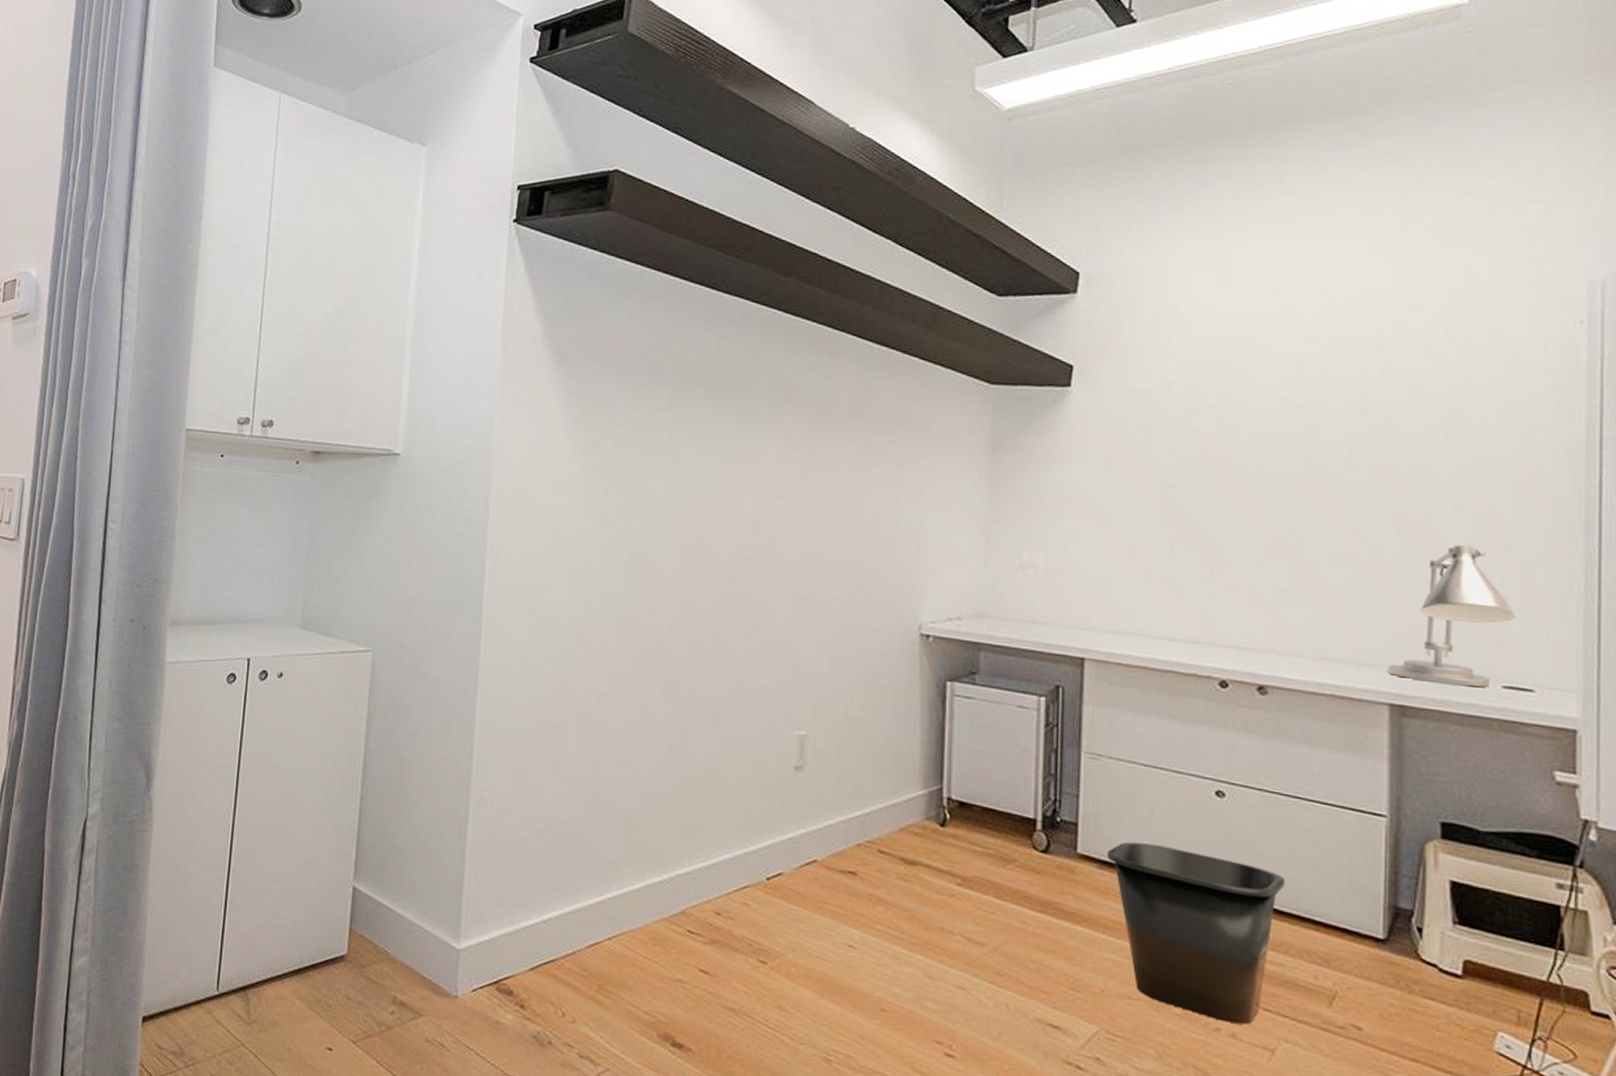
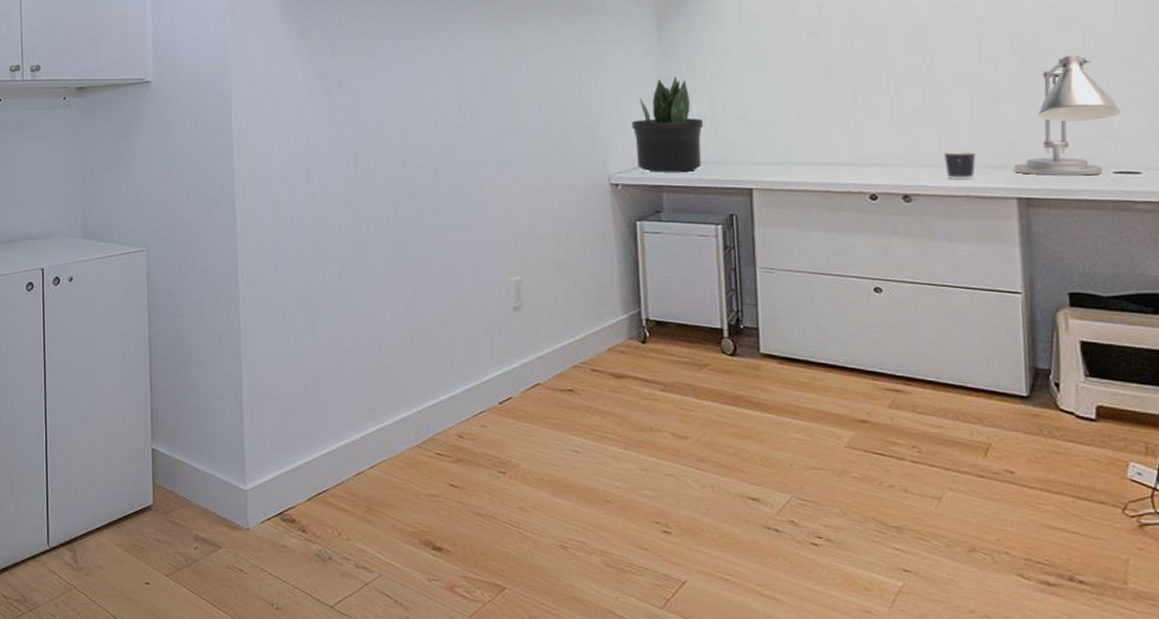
planter: none [951,518,1033,631] -> present [632,77,703,173]
waste bin: present [1106,841,1285,1025] -> none [785,339,940,480]
mug: none [1308,640,1346,676] -> present [943,151,976,180]

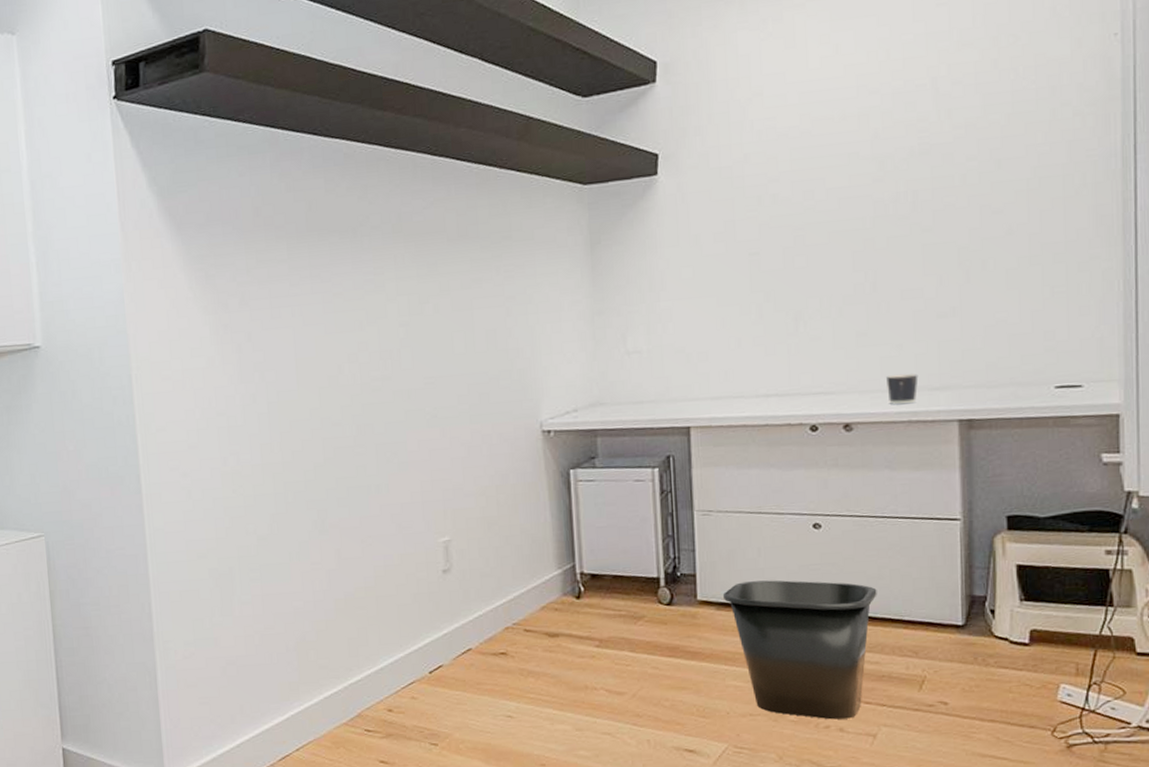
planter: present [632,77,703,173] -> none [564,310,639,416]
waste bin: none [785,339,940,480] -> present [722,580,877,720]
desk lamp: present [1013,55,1120,176] -> none [955,264,1064,395]

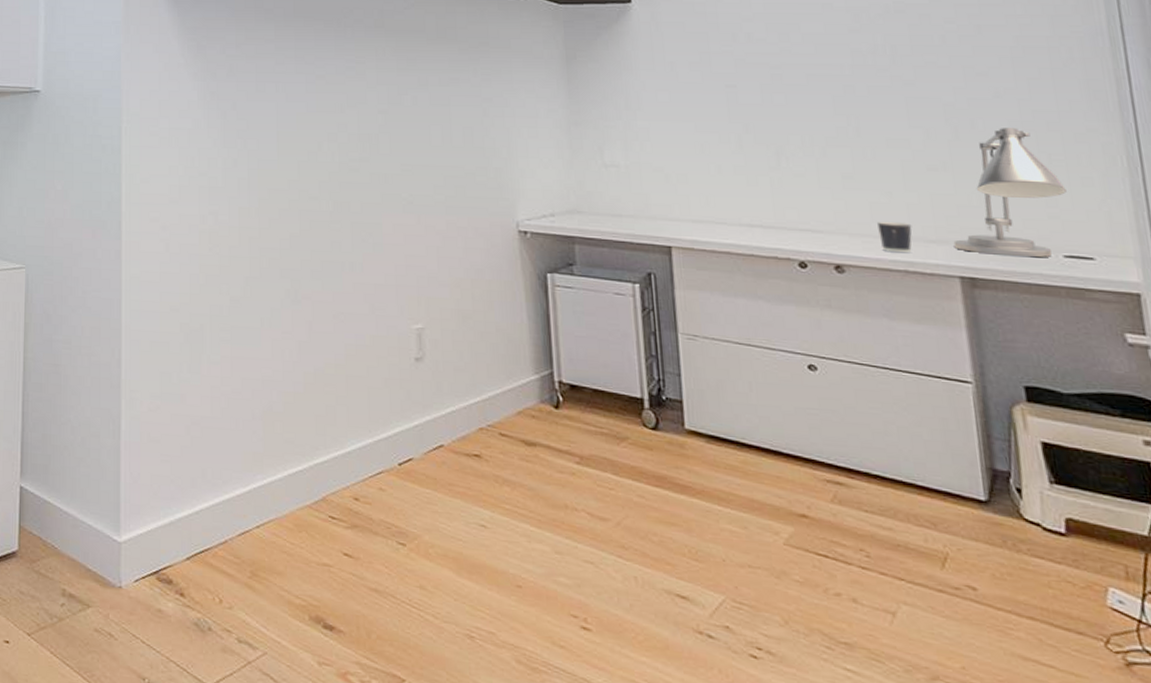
waste bin: present [722,580,877,720] -> none [712,416,885,589]
desk lamp: none [955,264,1064,395] -> present [953,128,1066,258]

